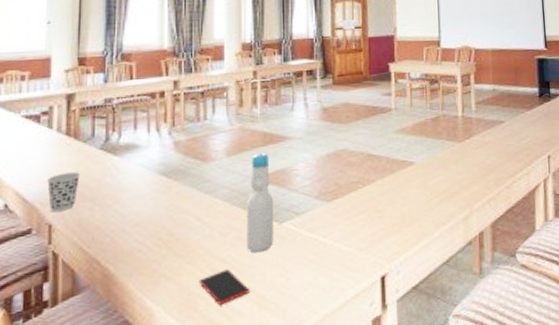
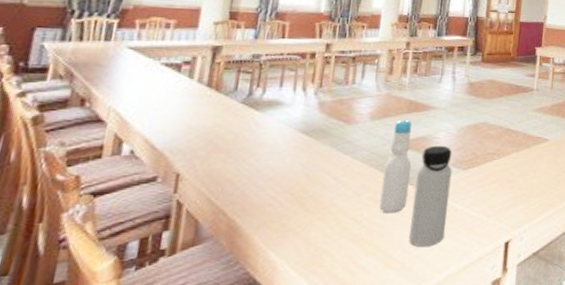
cup: present [47,172,80,212] -> none [179,124,217,162]
smartphone: present [198,269,251,306] -> none [327,227,379,262]
water bottle: none [280,177,317,287] -> present [409,145,453,248]

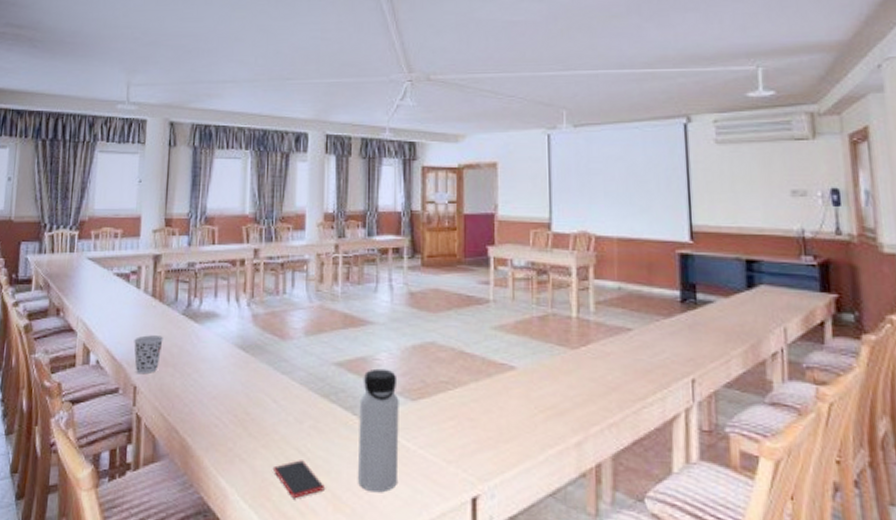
cup: none [179,124,217,162] -> present [134,335,163,375]
smartphone: none [327,227,379,262] -> present [272,460,326,499]
bottle: present [379,119,412,214] -> none [323,335,352,447]

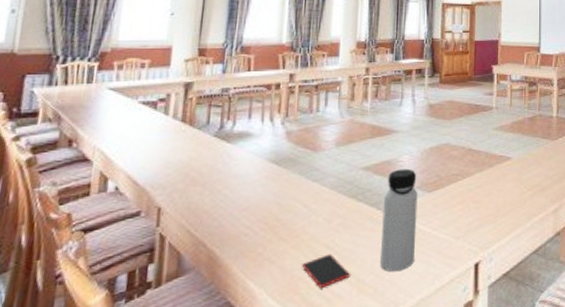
cup: present [134,335,163,375] -> none [159,158,193,196]

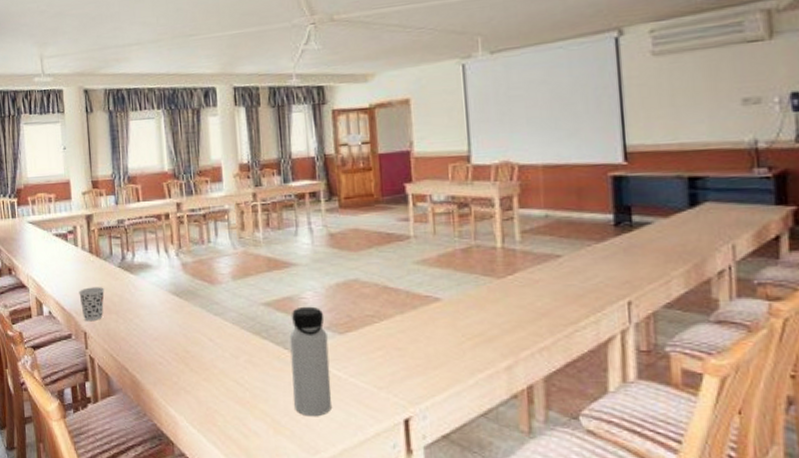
cup: none [159,158,193,196] -> present [79,287,104,322]
smartphone: present [301,254,351,289] -> none [215,390,266,424]

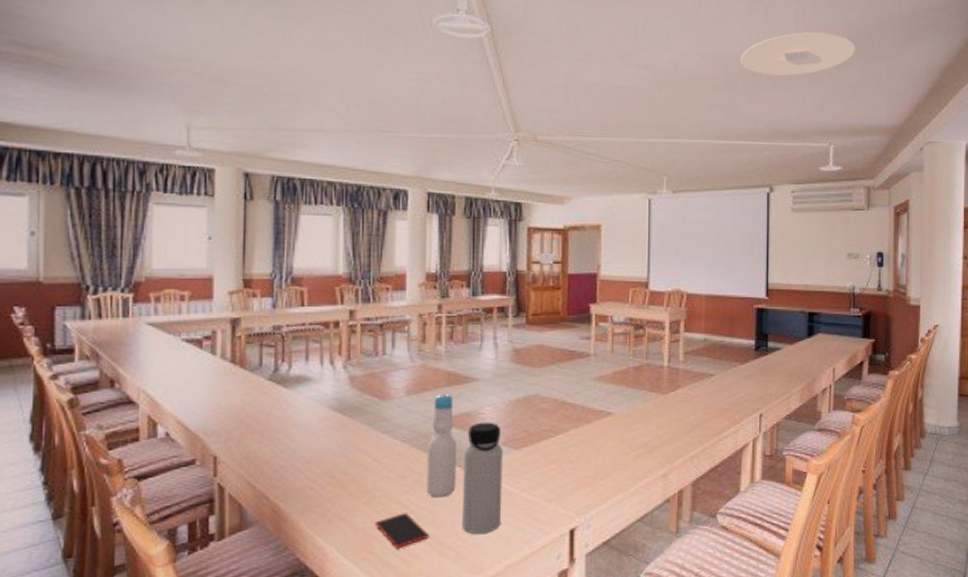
cup: present [79,287,104,322] -> none [211,403,247,444]
smartphone: none [215,390,266,424] -> present [374,513,430,550]
bottle: none [255,278,285,378] -> present [426,393,456,498]

